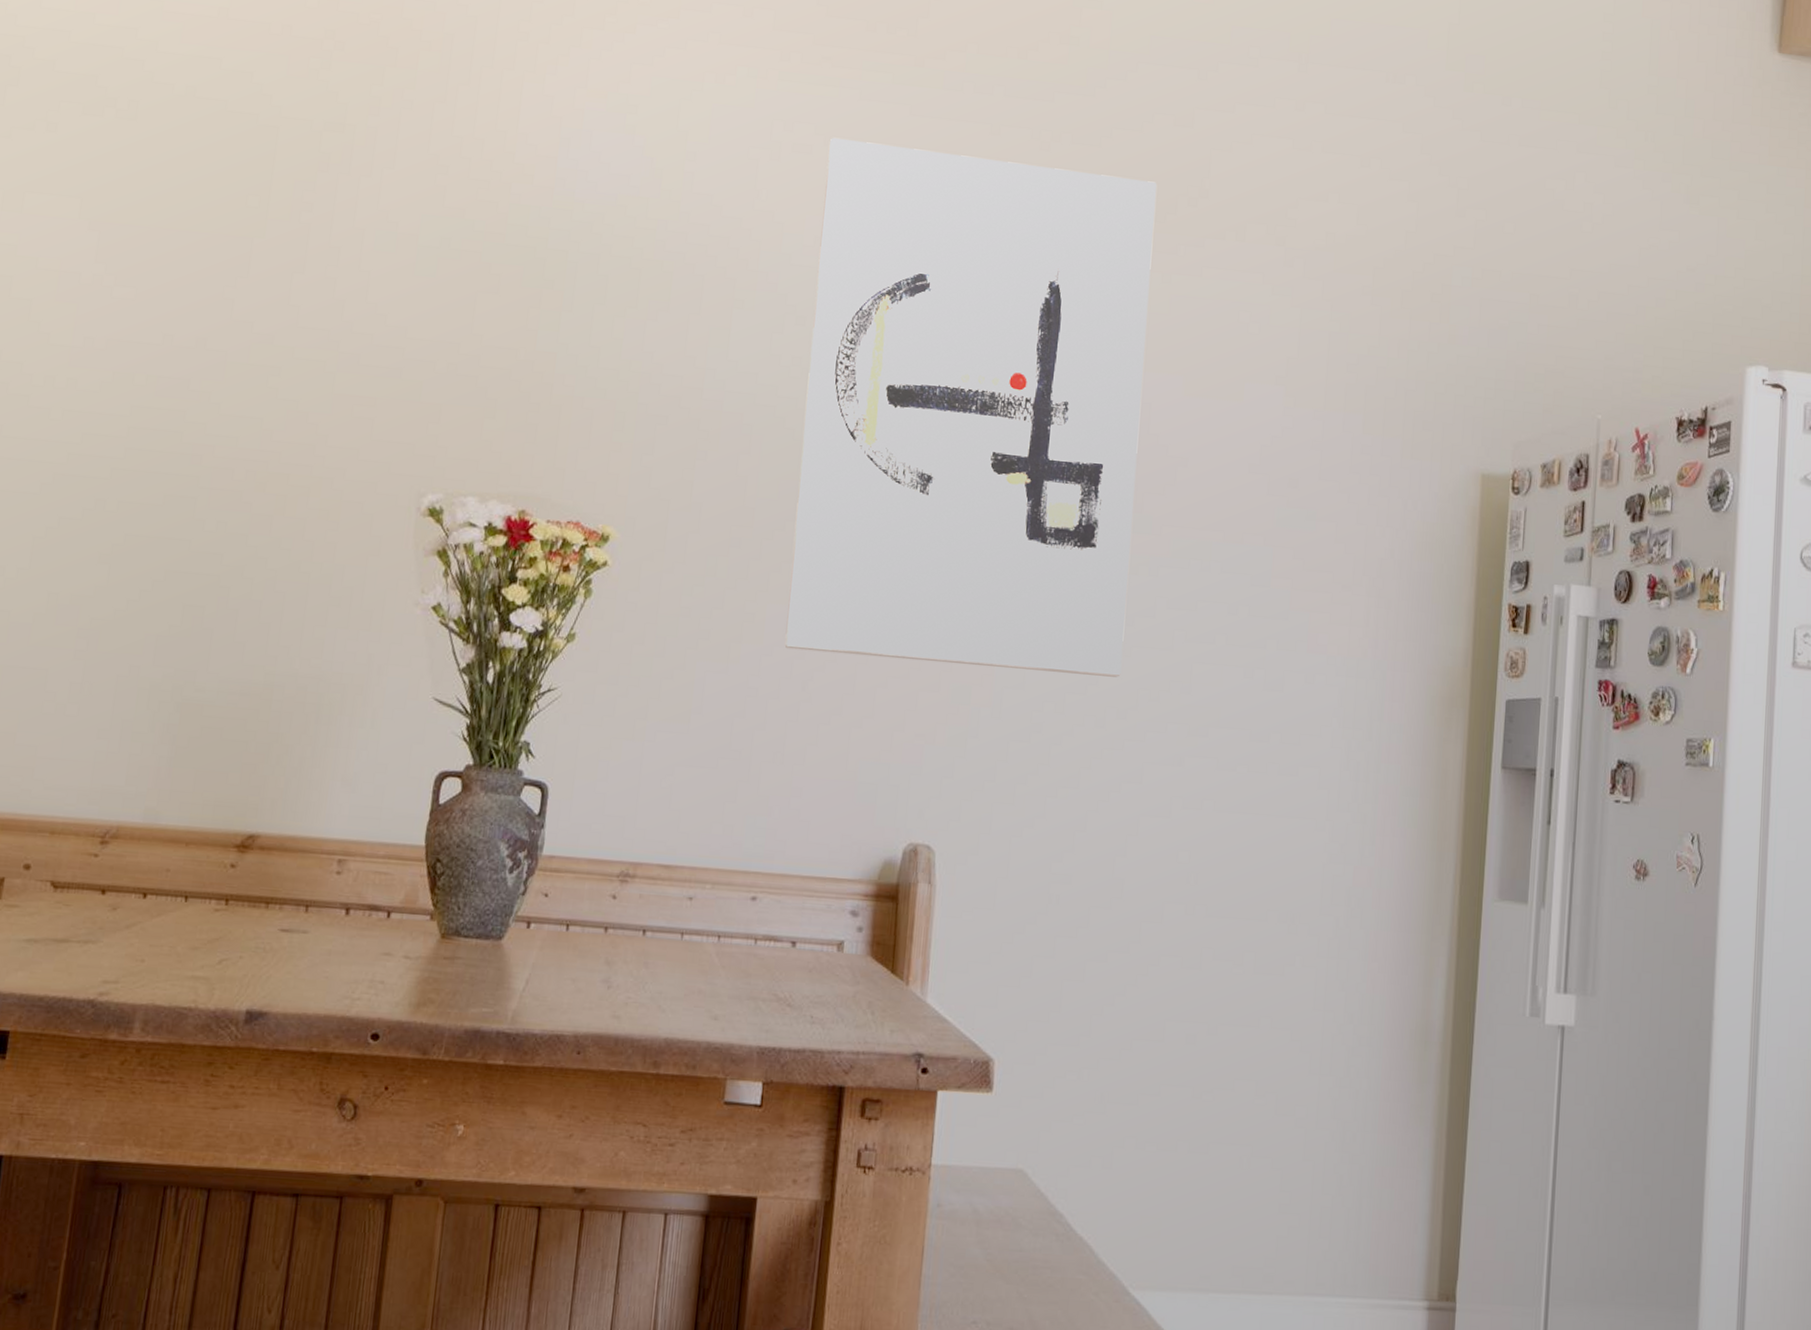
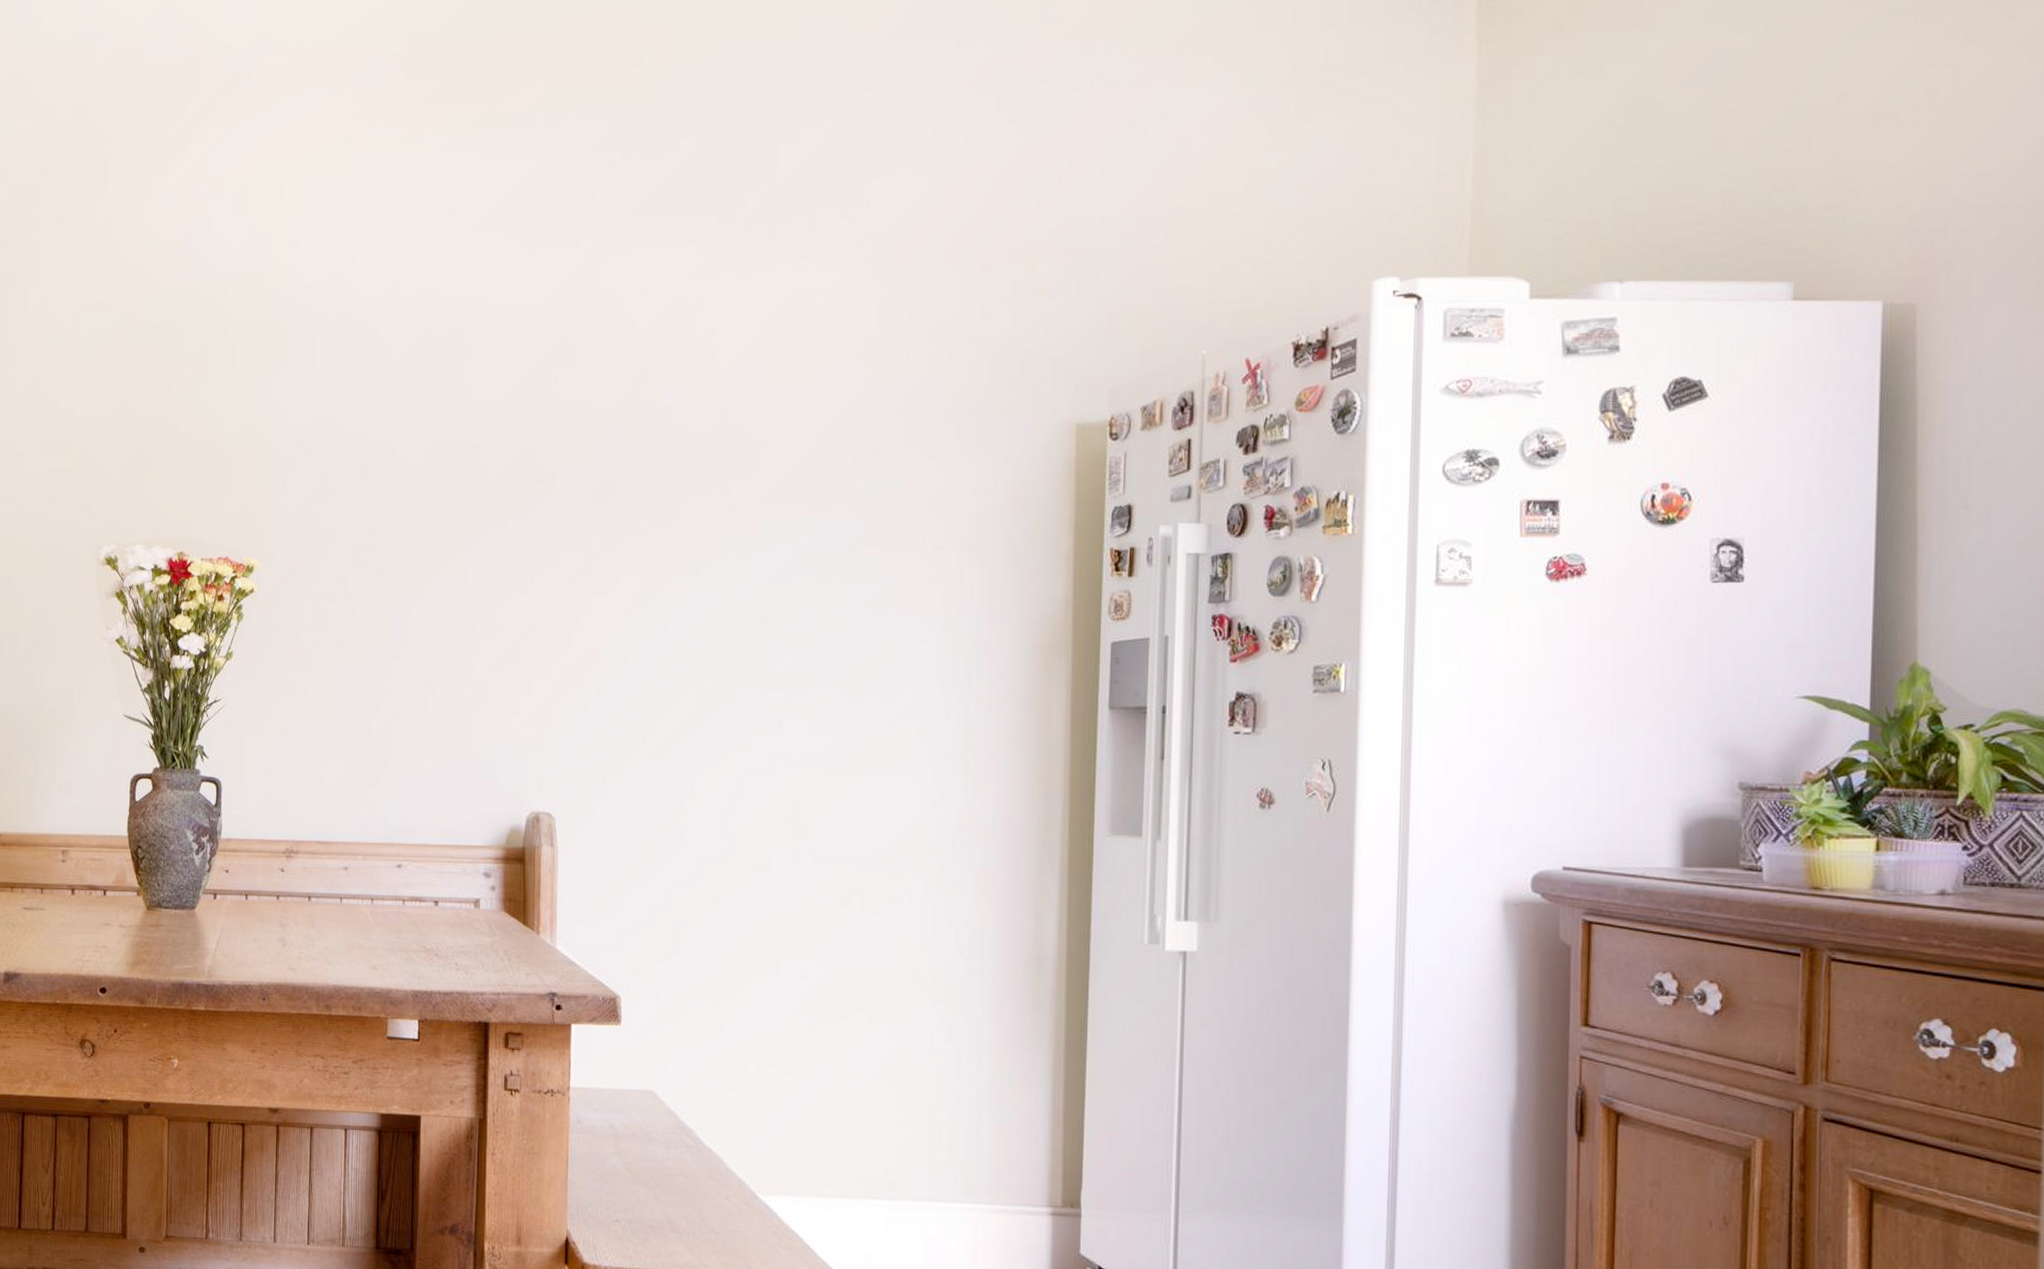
wall art: present [784,137,1157,677] -> none [409,184,727,652]

